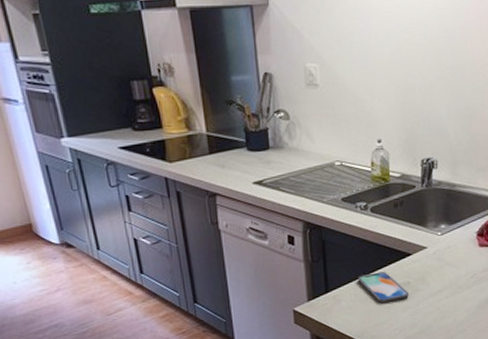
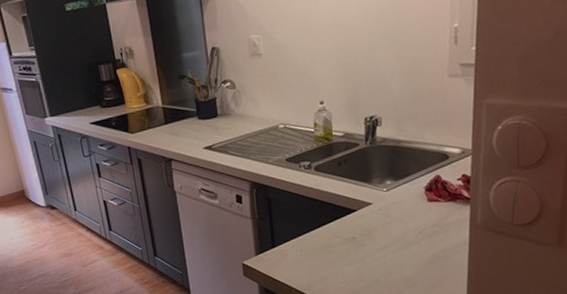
smartphone: present [358,272,409,303] -> none [303,228,354,257]

